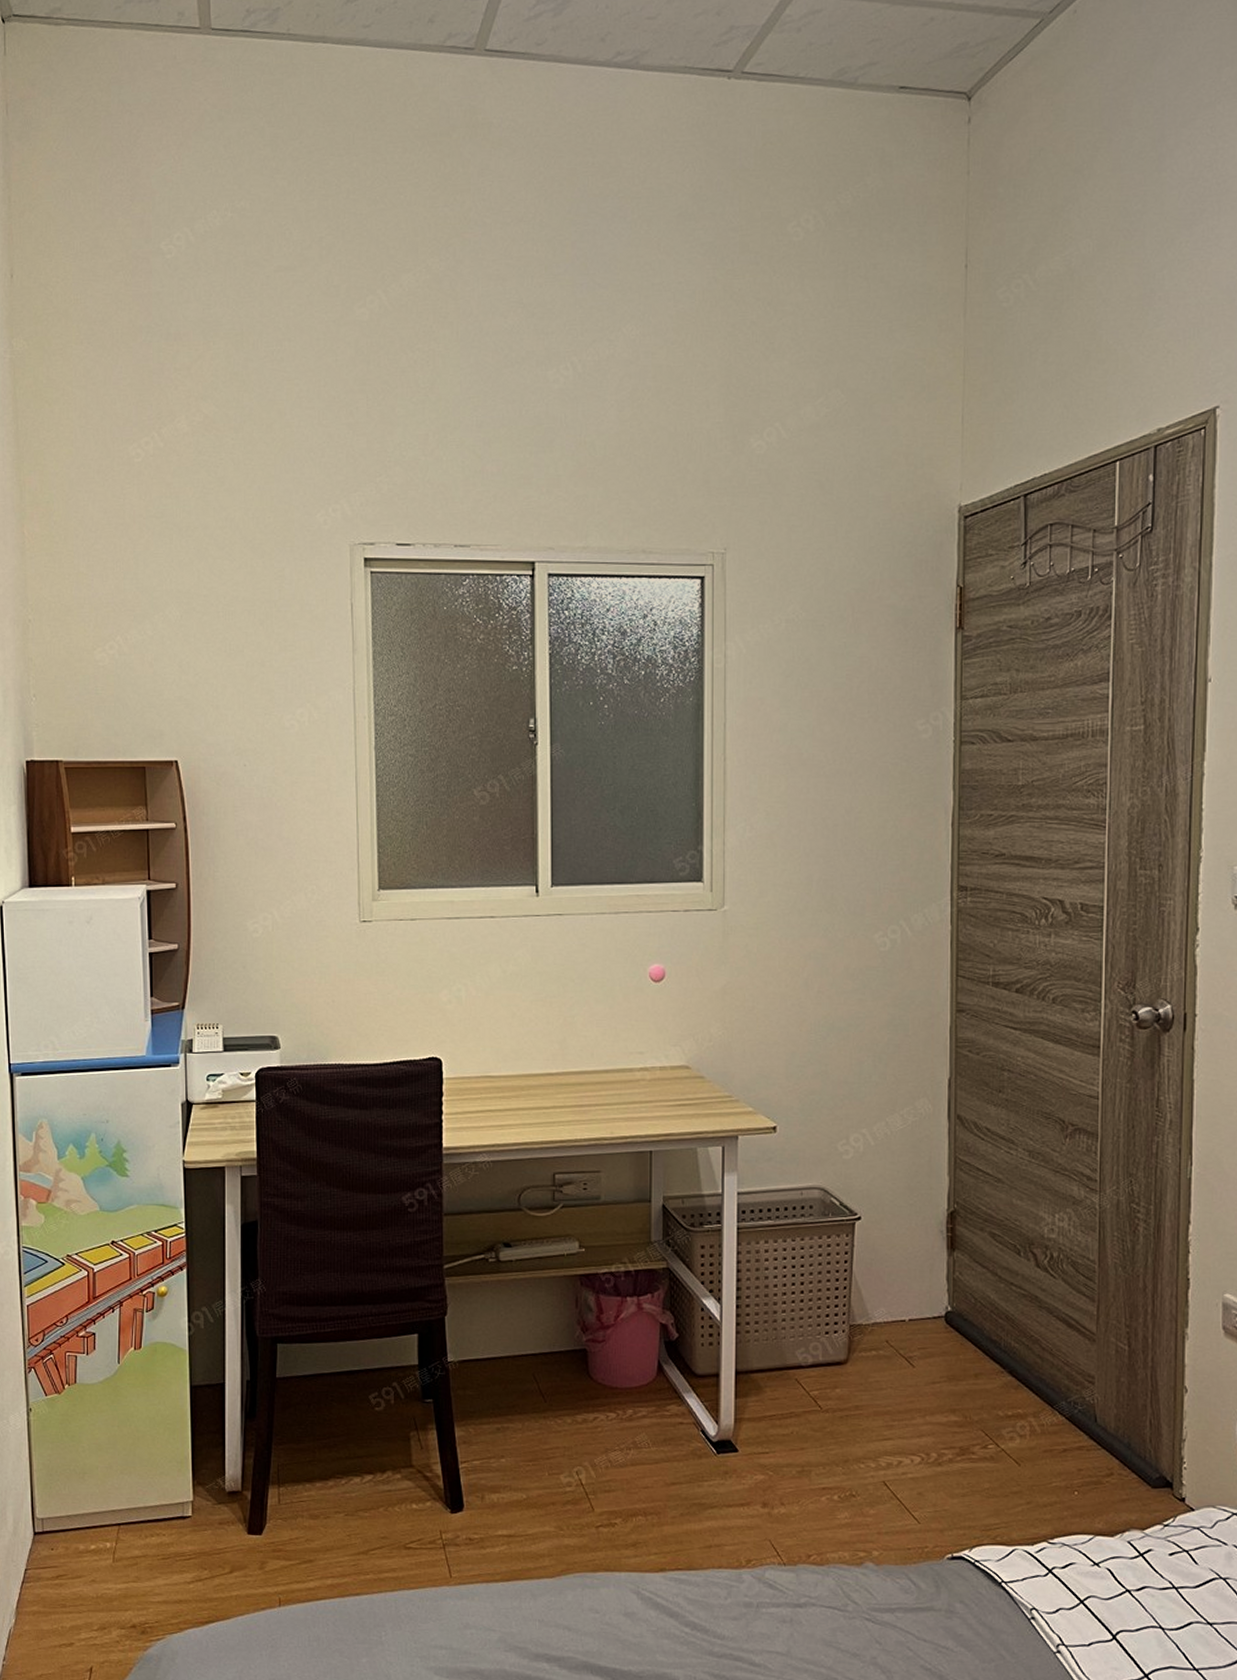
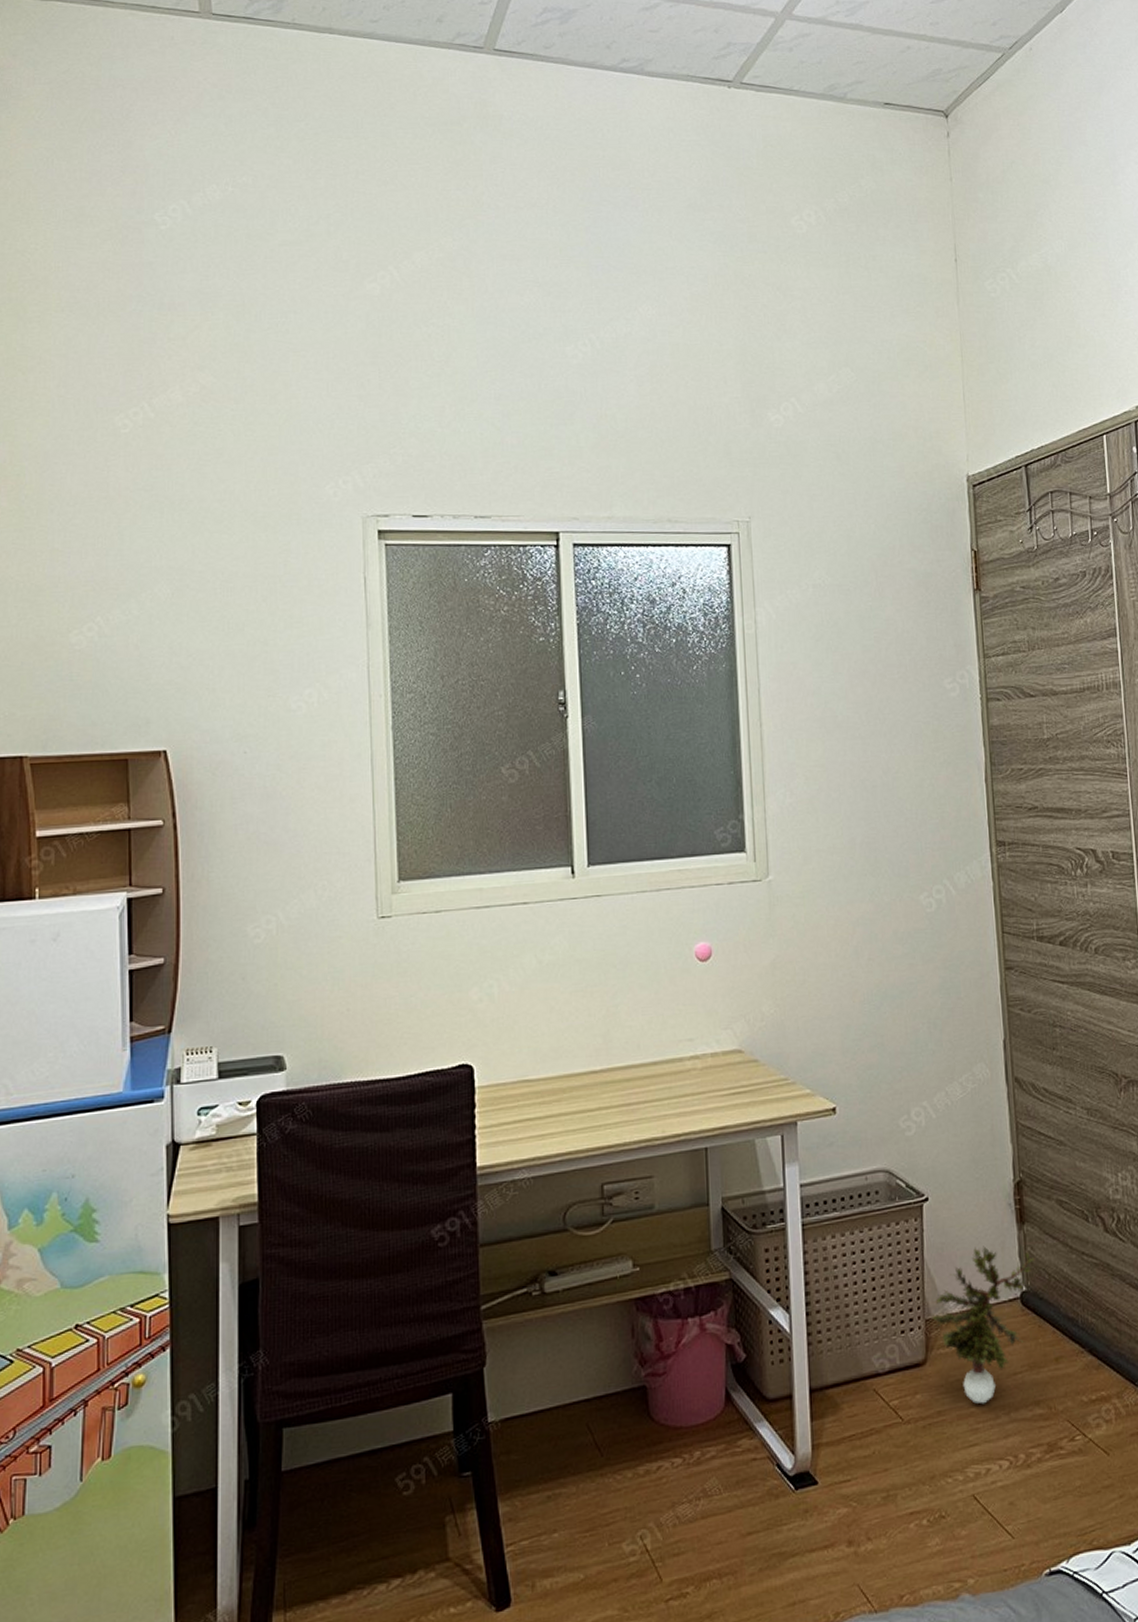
potted plant: none [855,1266,962,1405] -> present [930,1246,1035,1404]

